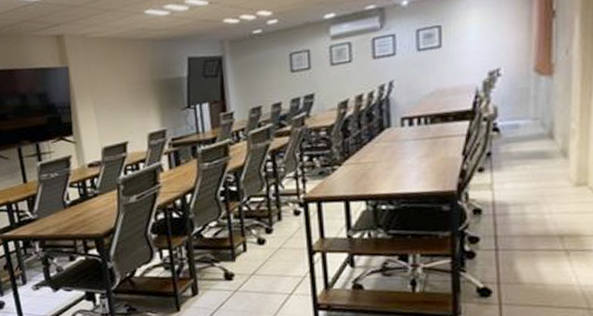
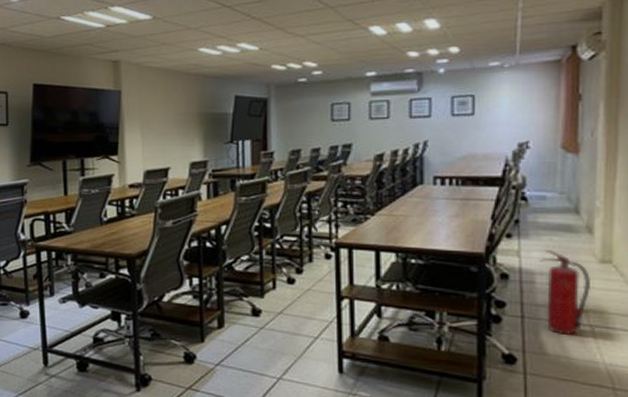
fire extinguisher: none [513,179,567,262] -> present [539,250,592,335]

